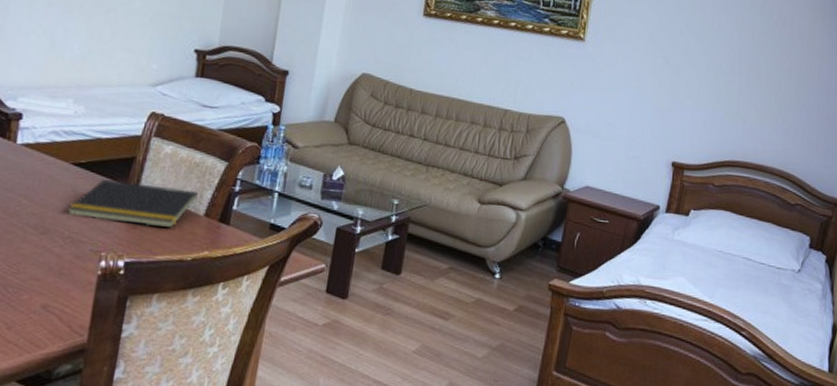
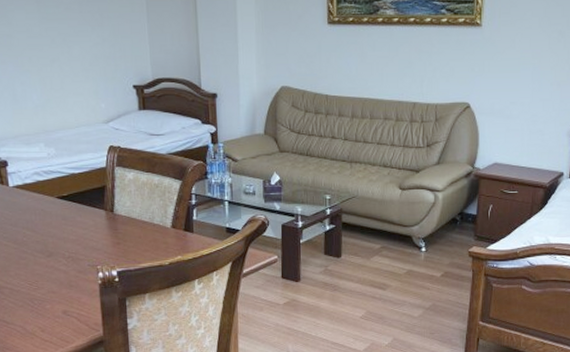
notepad: present [67,178,198,227] -> none [62,206,163,241]

